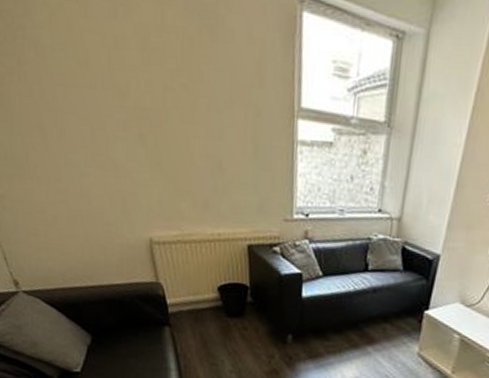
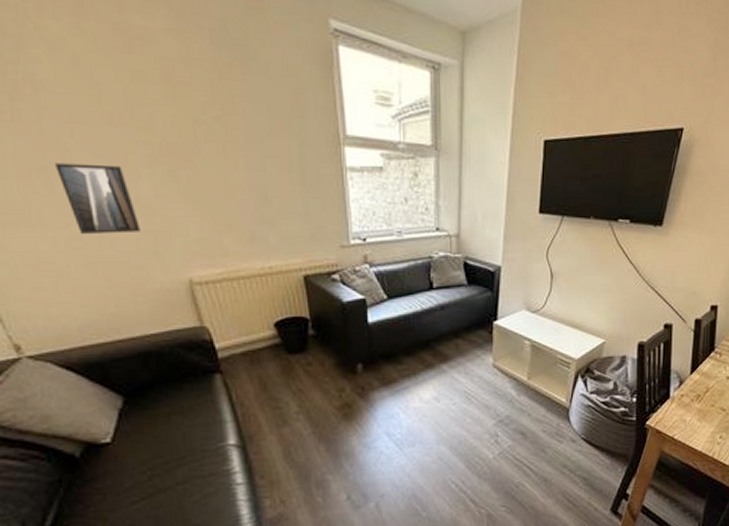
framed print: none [49,123,113,191] -> present [54,163,141,235]

